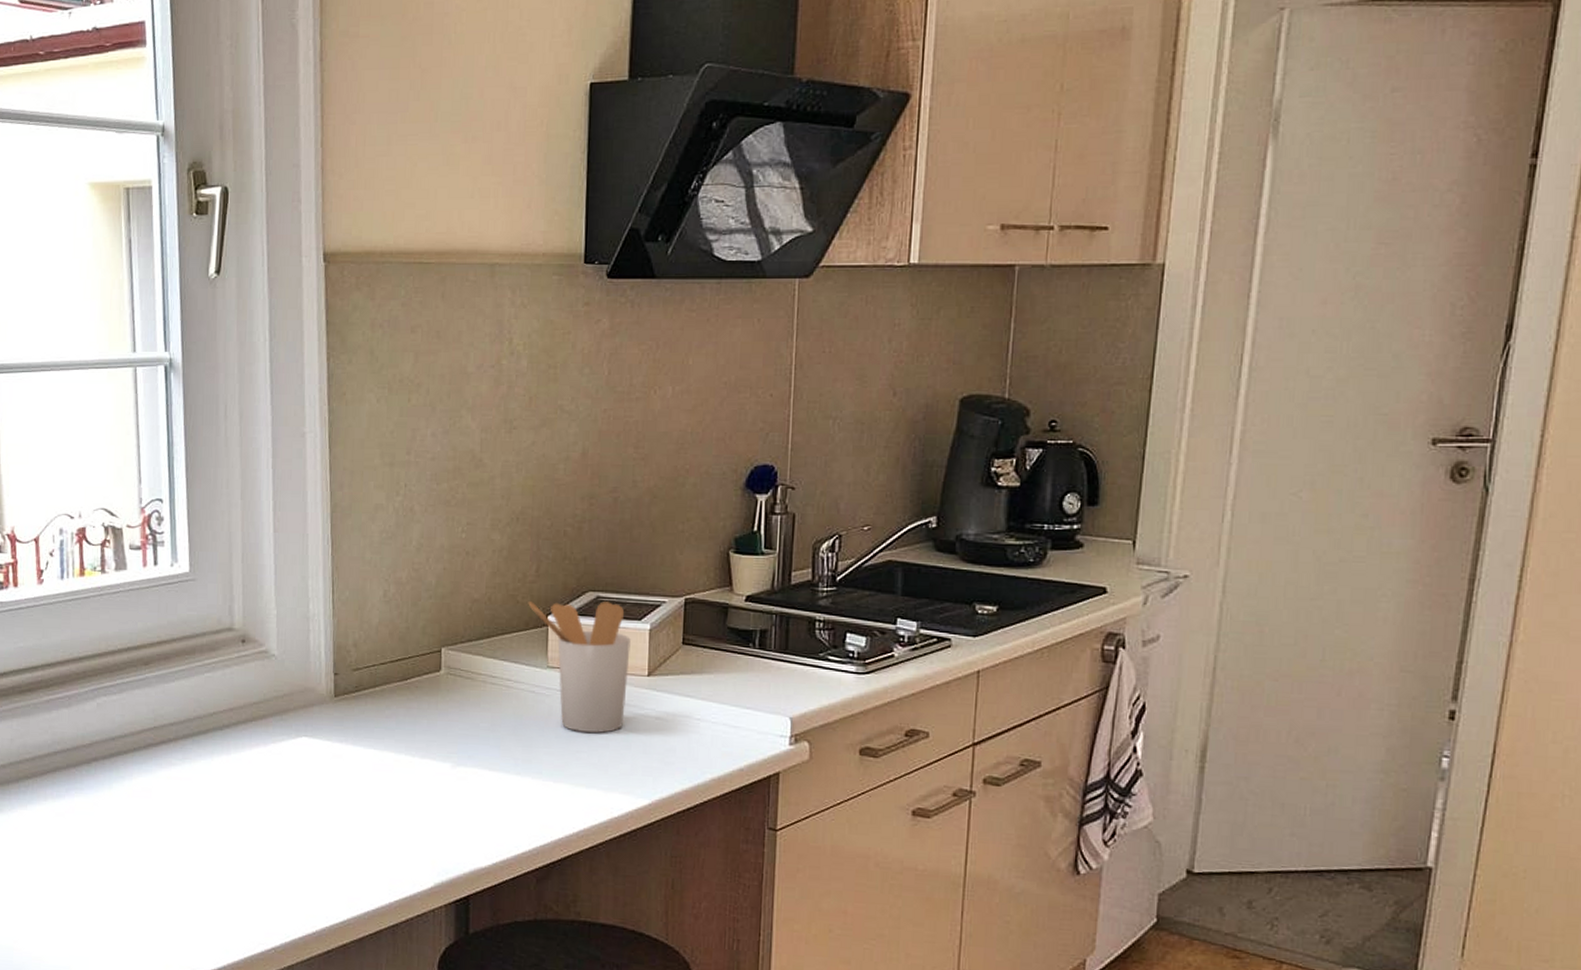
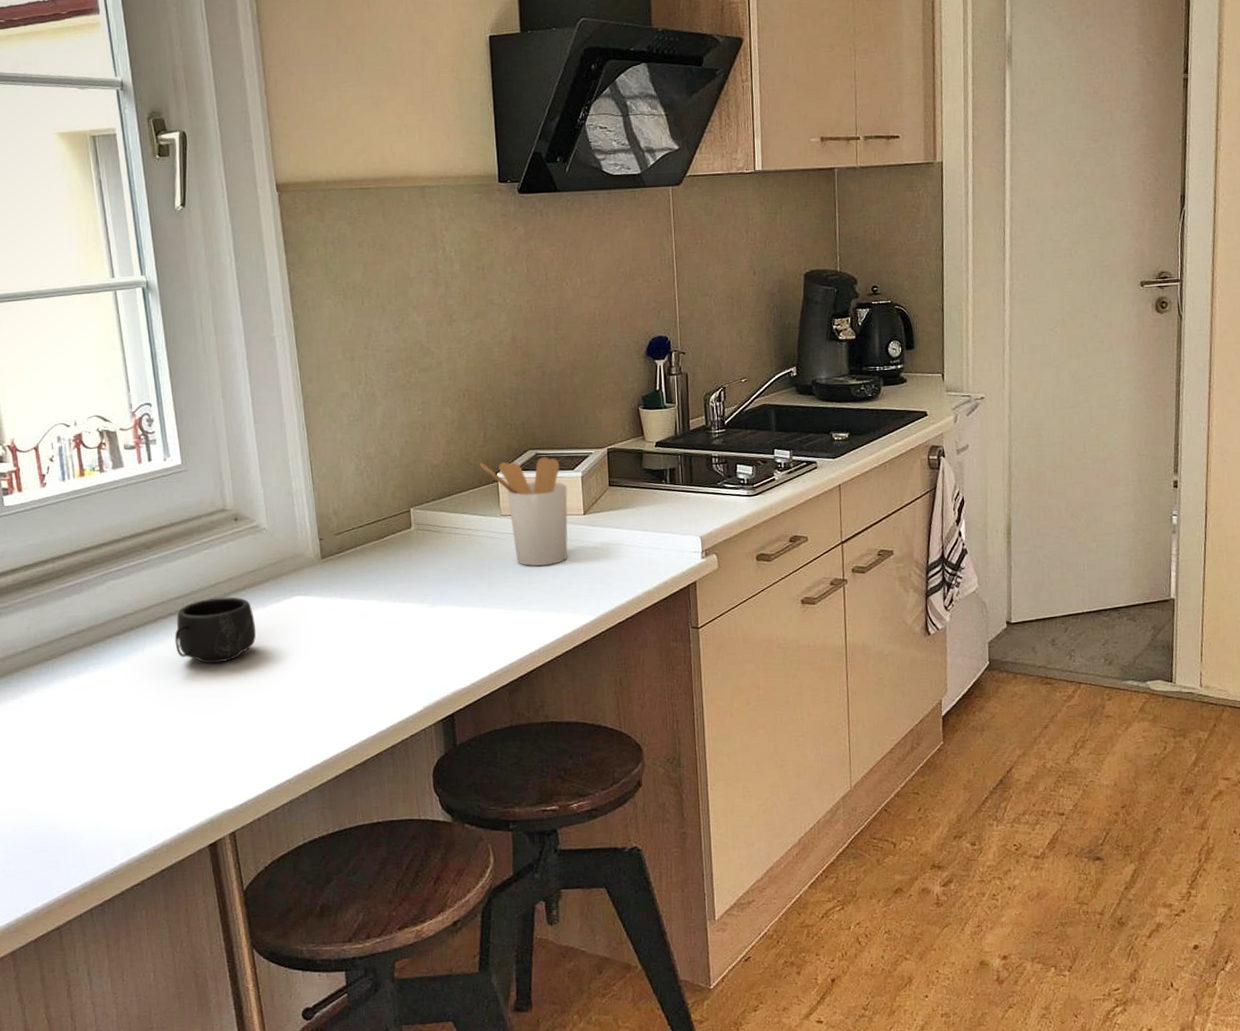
mug: none [164,728,254,804] -> present [174,597,257,664]

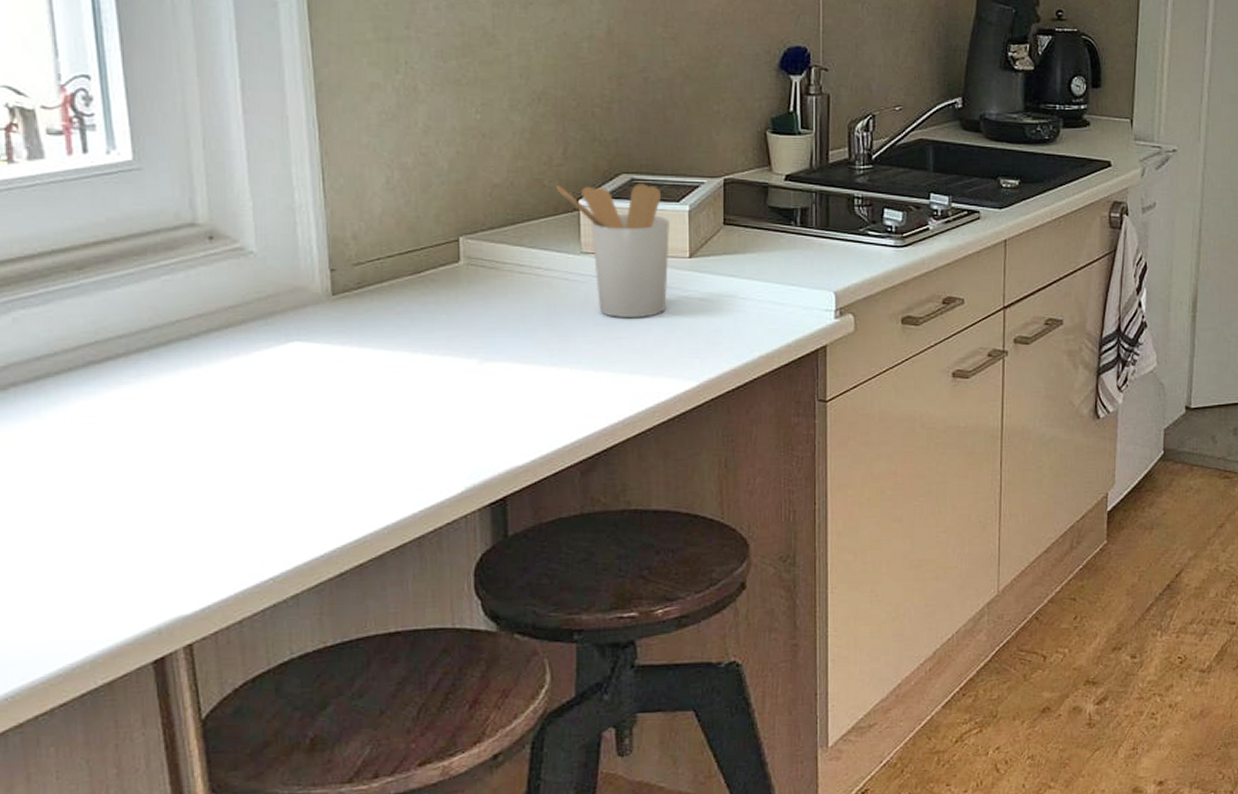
mug: present [174,597,257,664] -> none [113,339,235,425]

